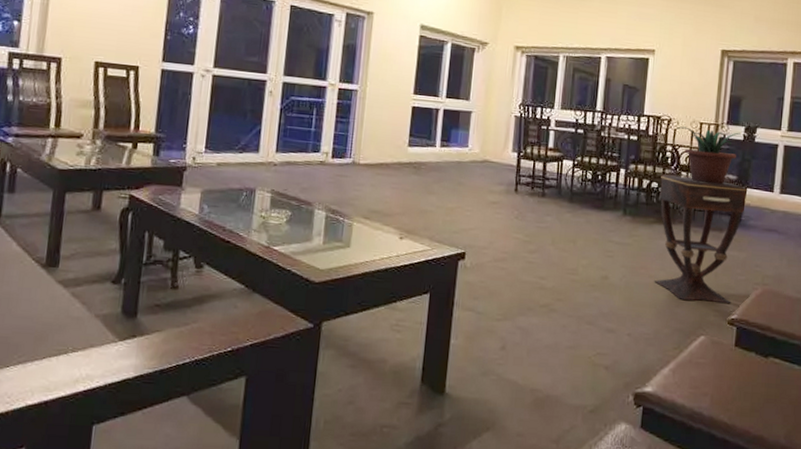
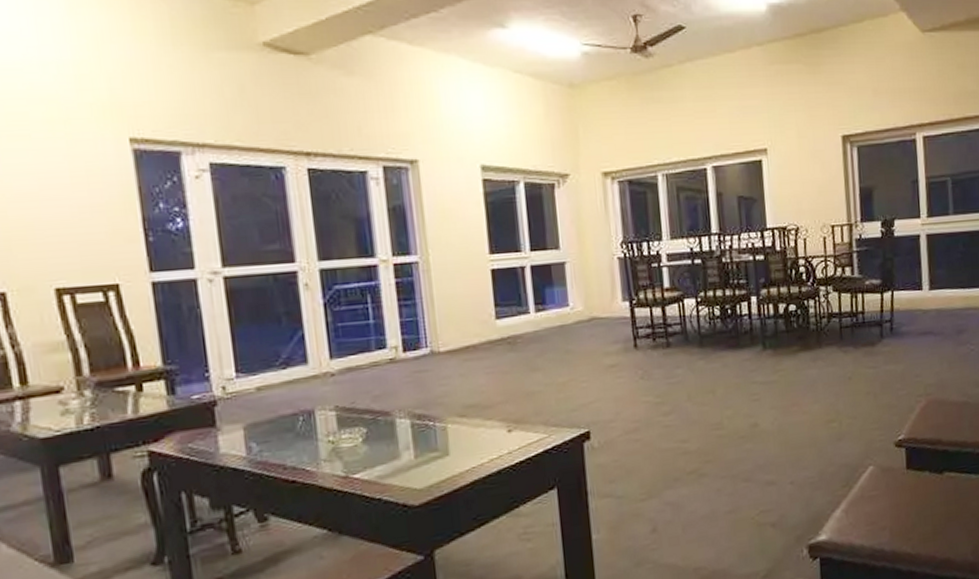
side table: present [654,174,748,304] -> none [798,288,896,431]
potted plant: present [677,126,740,185] -> none [806,229,877,295]

